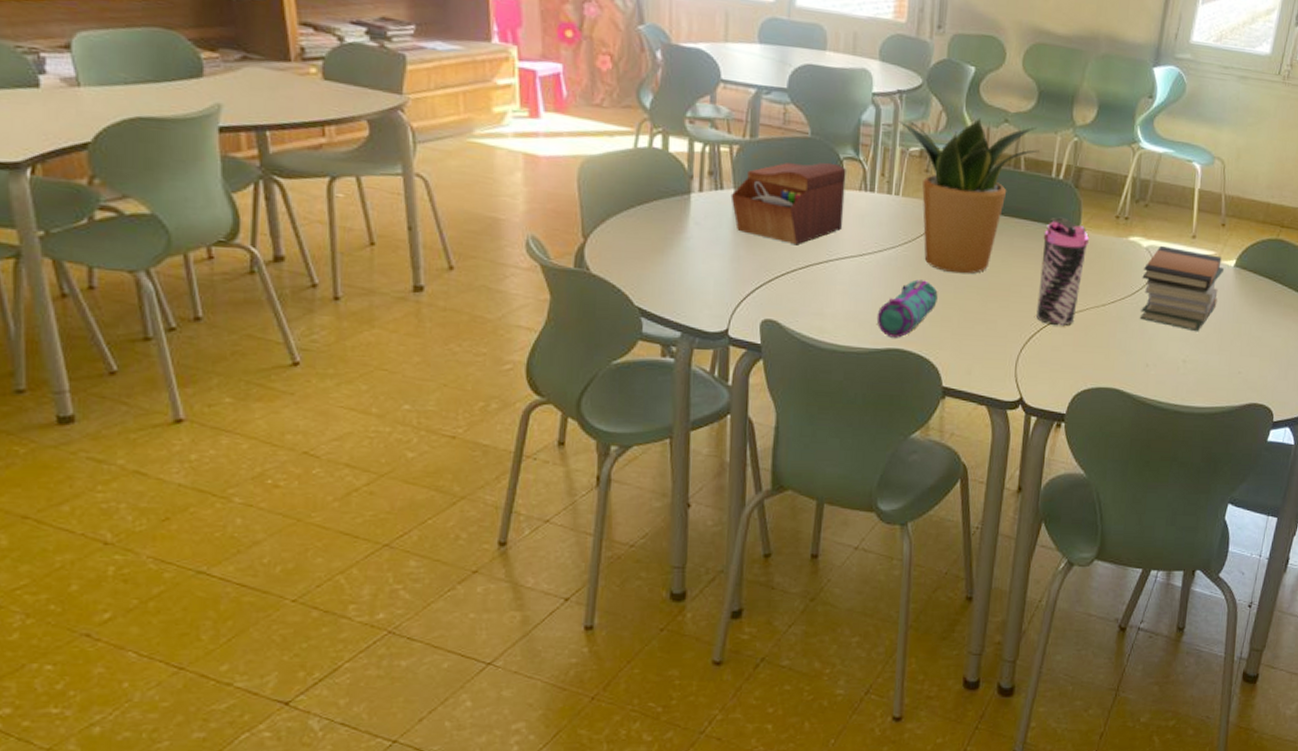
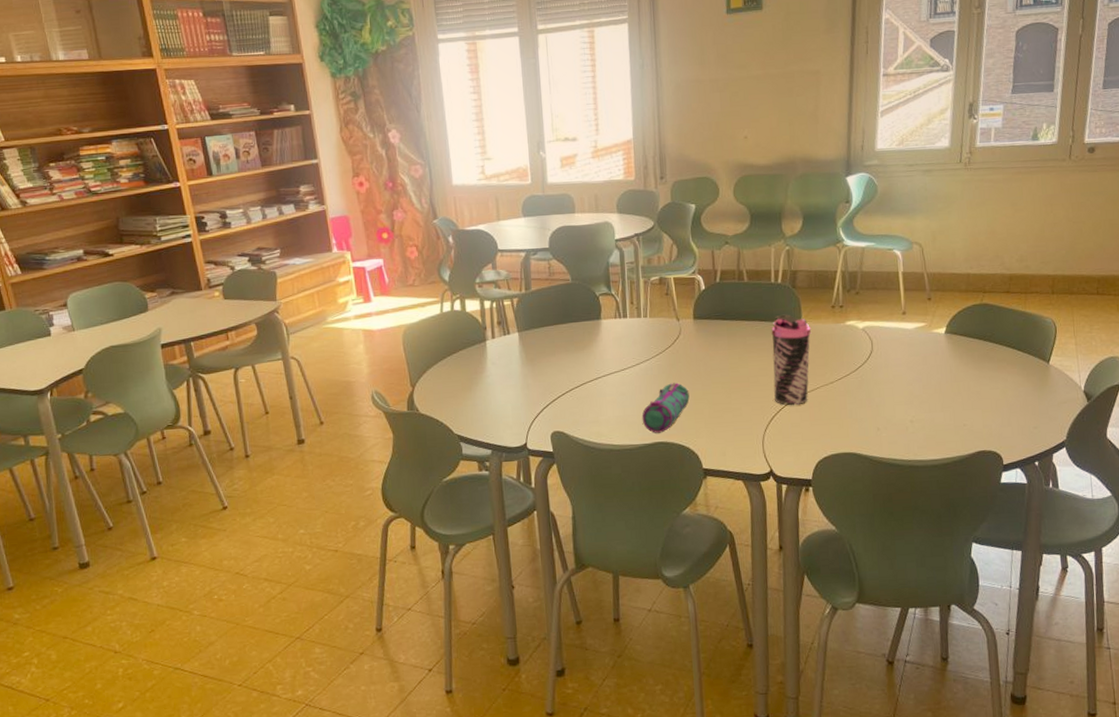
sewing box: present [730,162,846,245] -> none [516,300,606,370]
potted plant: present [899,117,1039,274] -> none [639,243,758,374]
book stack: present [1139,245,1225,332] -> none [862,324,937,395]

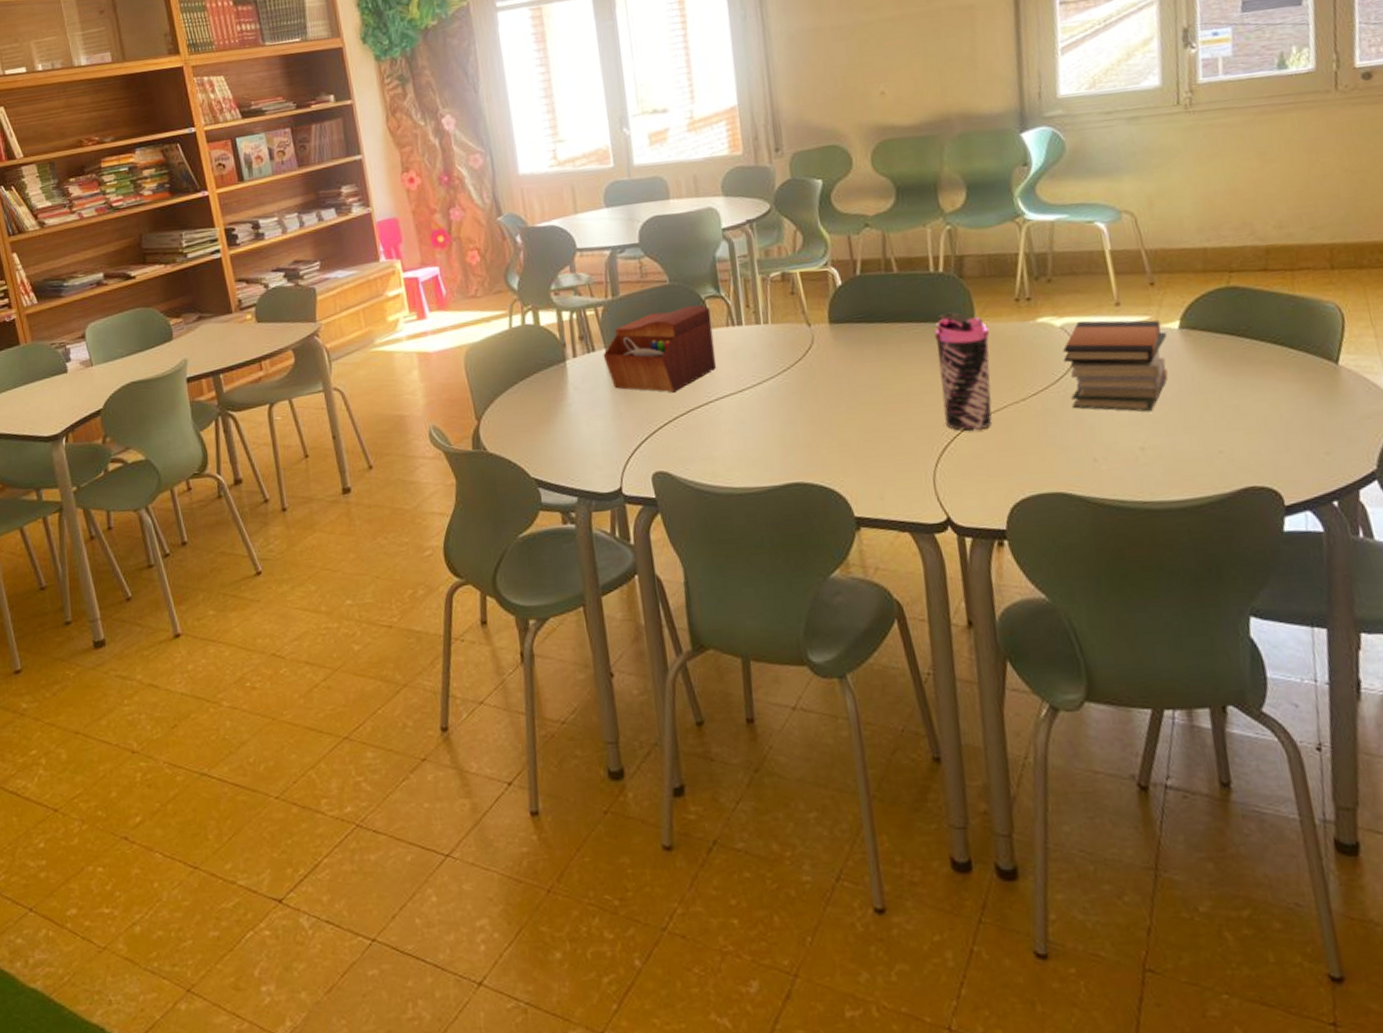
sewing box: none [516,300,606,370] -> present [603,304,717,393]
pencil case: present [641,383,690,433] -> none [768,405,831,472]
book stack: none [862,324,937,395] -> present [1062,320,1168,412]

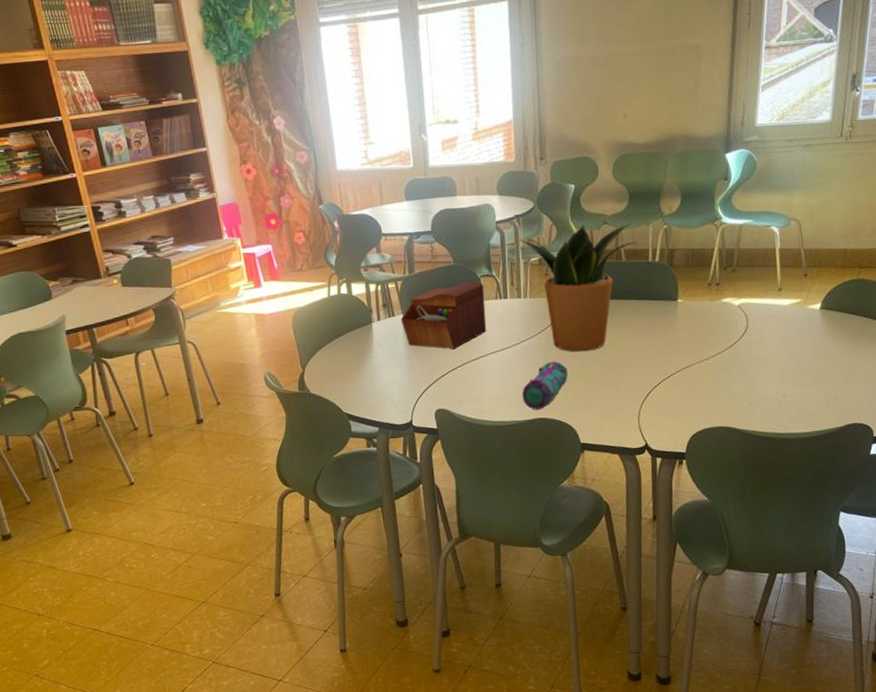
potted plant: none [753,224,910,394] -> present [519,223,636,352]
pencil case: none [768,405,831,472] -> present [522,361,568,410]
water bottle: present [934,312,993,431] -> none [648,292,688,382]
book stack: present [1062,320,1168,412] -> none [737,301,812,370]

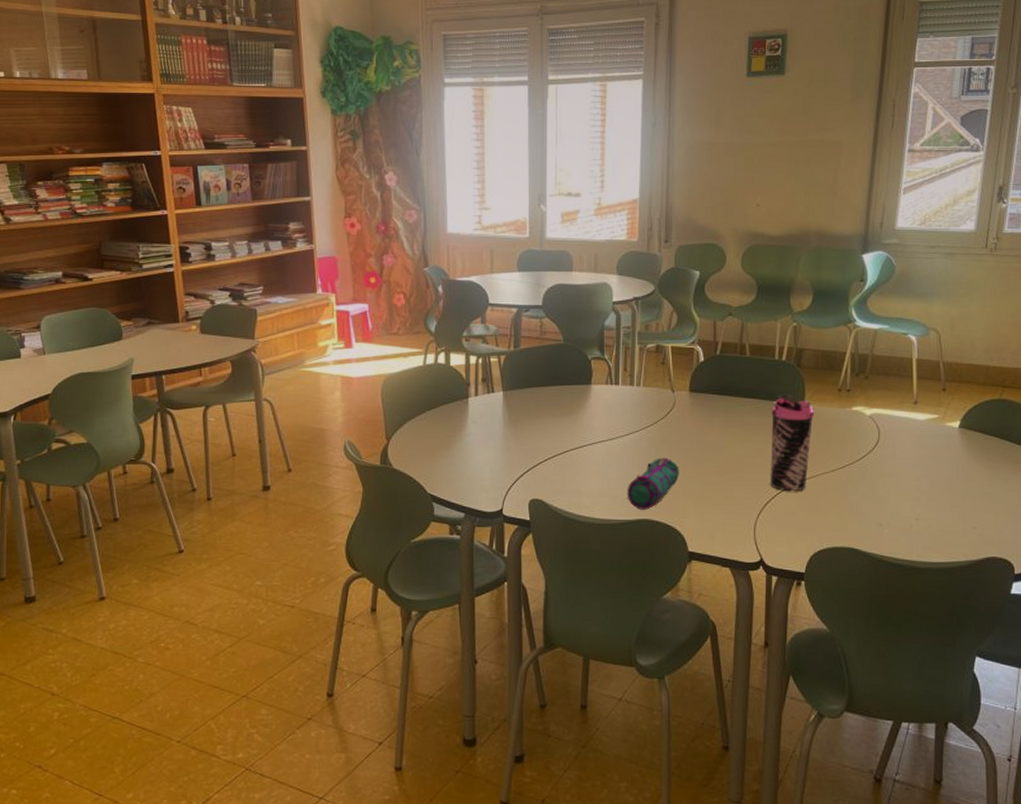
sewing box: present [400,281,487,350] -> none [500,363,594,435]
potted plant: present [519,223,636,352] -> none [636,314,762,450]
water bottle: none [648,292,688,382] -> present [770,394,815,492]

